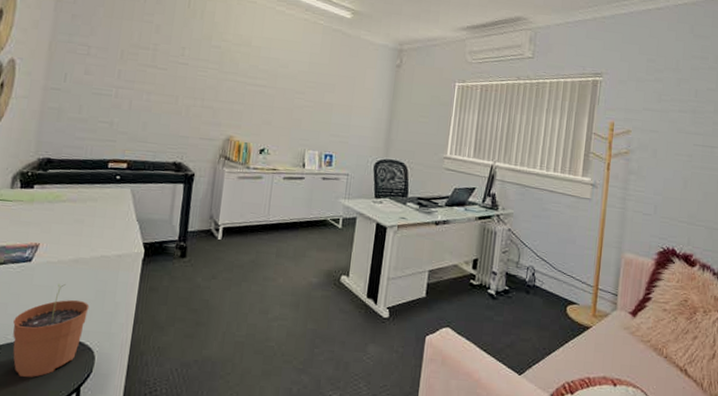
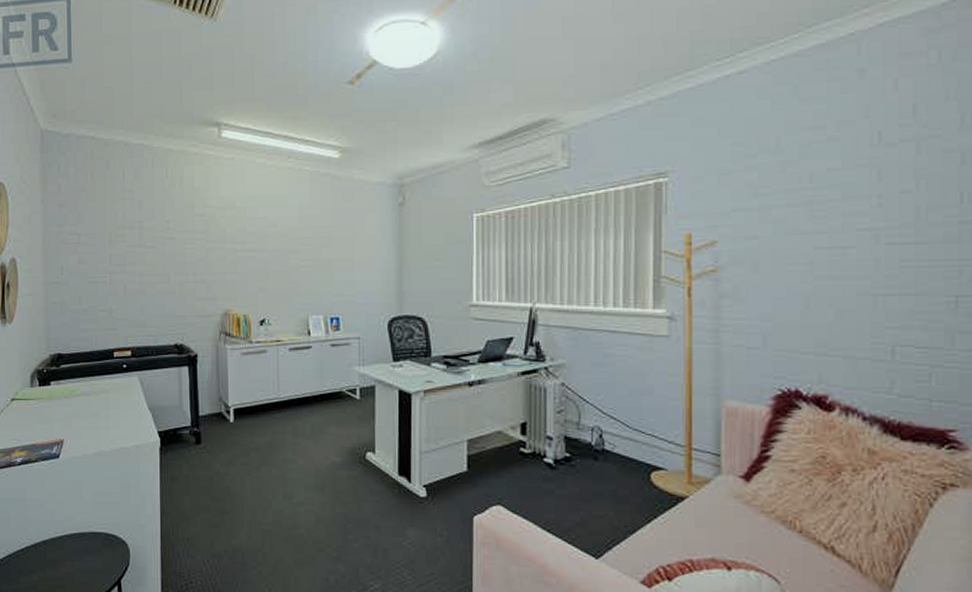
plant pot: present [13,284,90,377] -> none [53,478,117,571]

